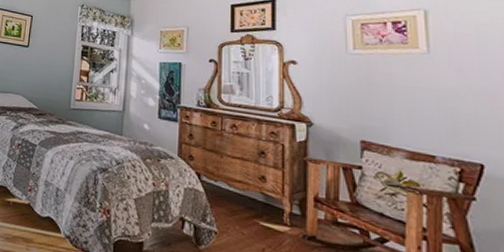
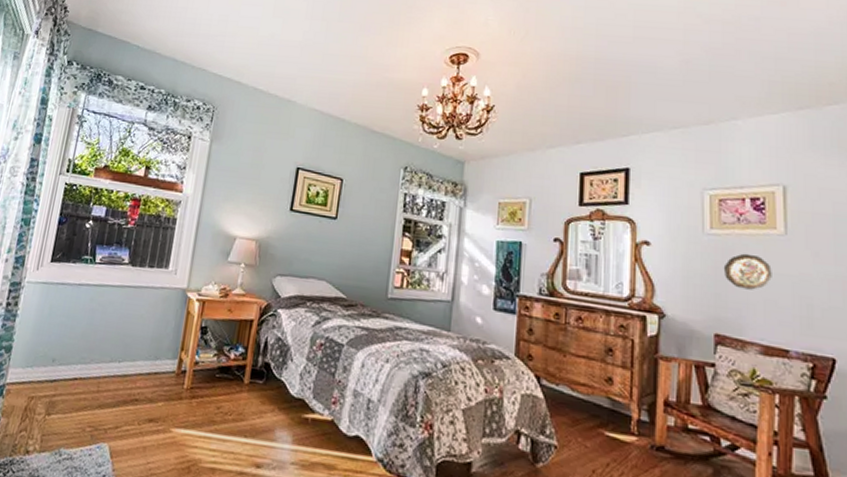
decorative plate: none [367,70,416,102] -> present [723,253,772,290]

